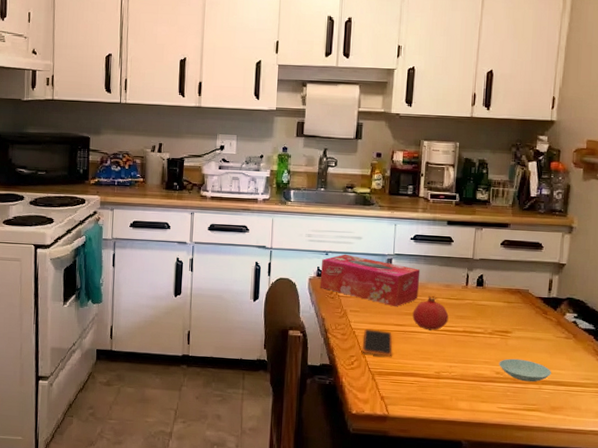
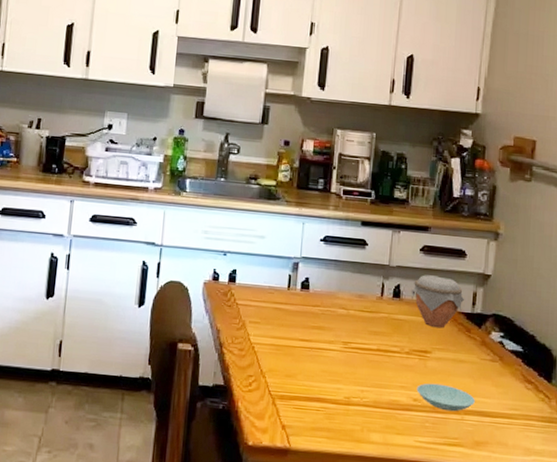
tissue box: present [319,254,421,307] -> none [215,255,330,319]
smartphone: present [362,329,393,357] -> none [262,343,297,378]
fruit: present [412,296,449,331] -> none [320,307,361,348]
jar: none [493,266,542,312] -> present [411,275,465,329]

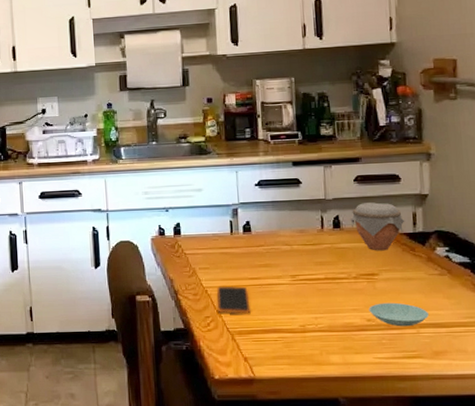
smartphone: none [262,343,297,378] -> present [217,285,251,314]

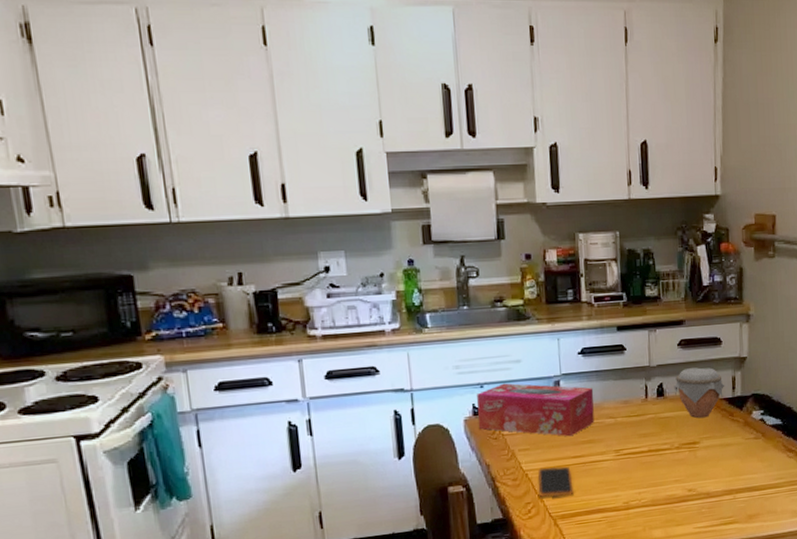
tissue box: none [162,208,271,260] -> present [477,383,595,437]
saucer: present [369,302,429,327] -> none [690,470,744,494]

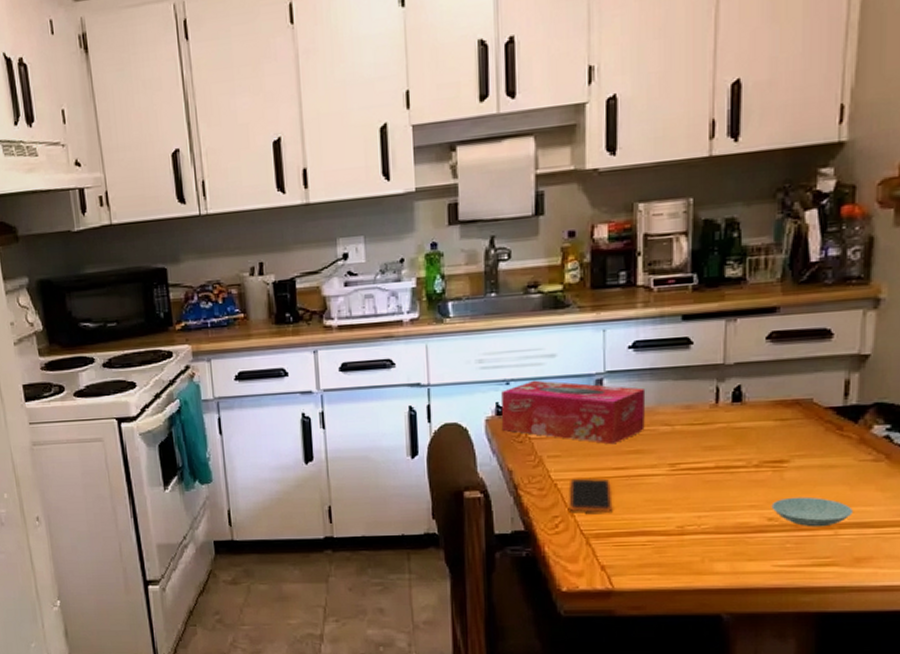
jar: present [673,367,725,419] -> none [756,367,833,431]
saucer: none [690,470,744,494] -> present [771,496,853,527]

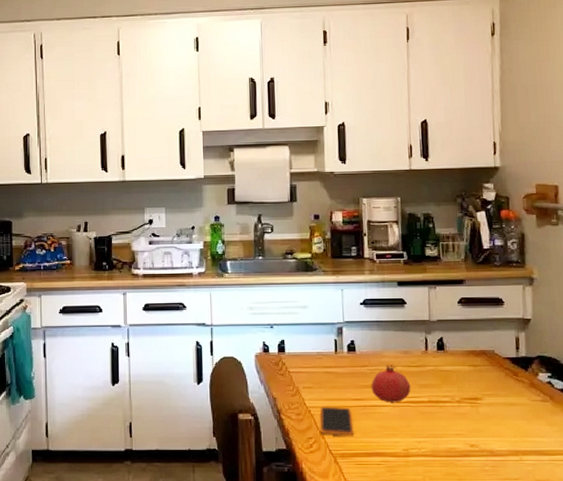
tissue box: present [501,380,646,445] -> none [267,325,375,380]
fruit: none [638,423,692,471] -> present [371,365,411,403]
saucer: present [771,496,853,527] -> none [472,428,531,454]

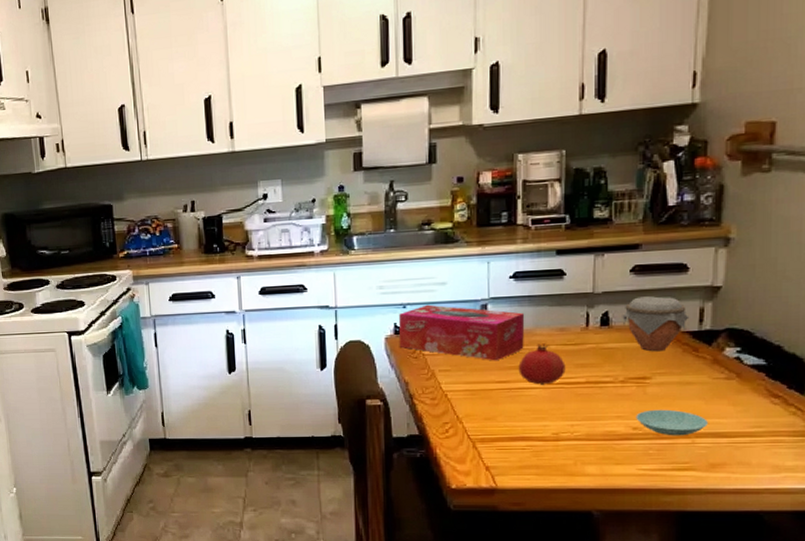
tissue box: none [267,325,375,380] -> present [398,304,525,361]
smartphone: present [320,406,354,436] -> none [457,389,496,421]
jar: none [454,325,508,375] -> present [622,296,690,352]
saucer: none [472,428,531,454] -> present [636,409,708,436]

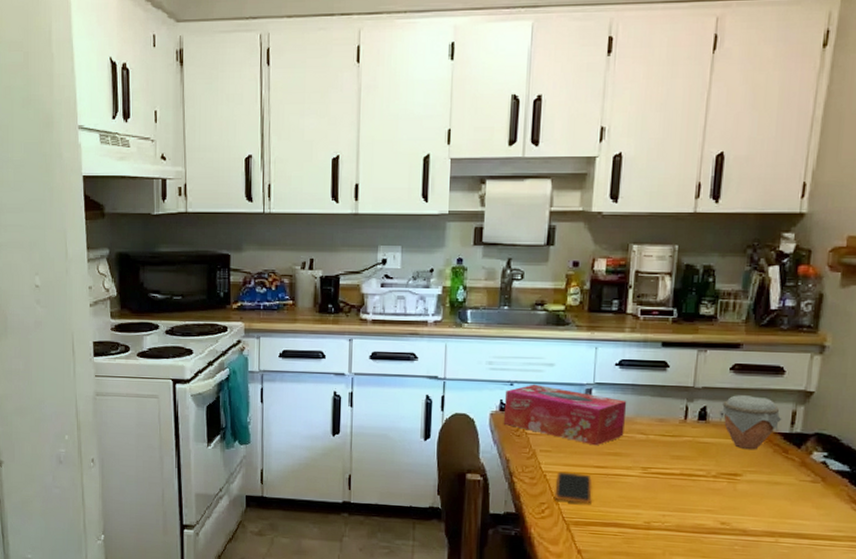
smartphone: none [457,389,496,421] -> present [555,471,592,504]
fruit: present [518,343,566,385] -> none [617,432,662,474]
saucer: present [636,409,708,436] -> none [724,506,792,535]

